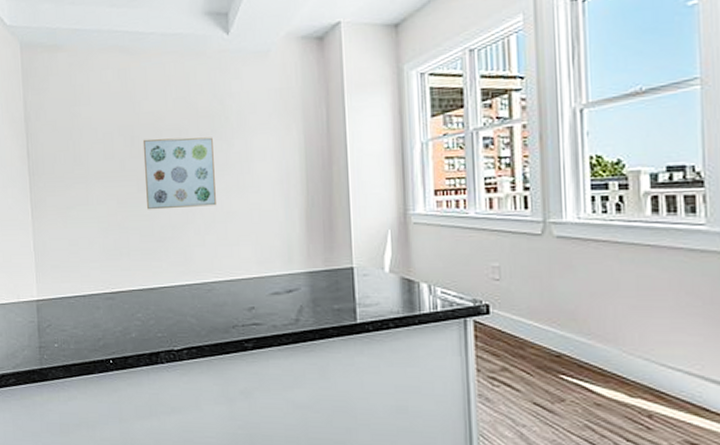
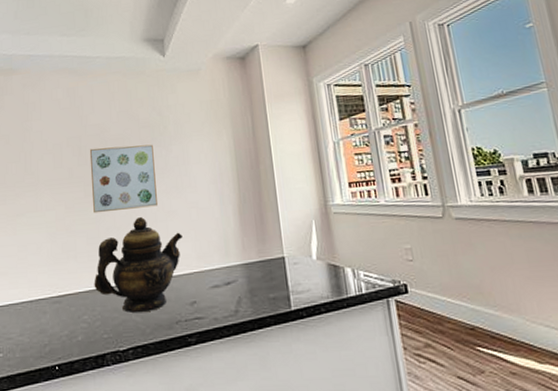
teapot: none [147,217,242,314] -> present [94,217,183,313]

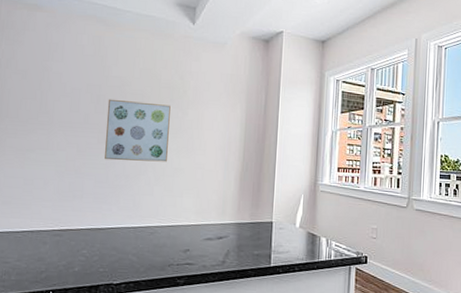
teapot: present [94,217,183,313] -> none [96,170,186,253]

